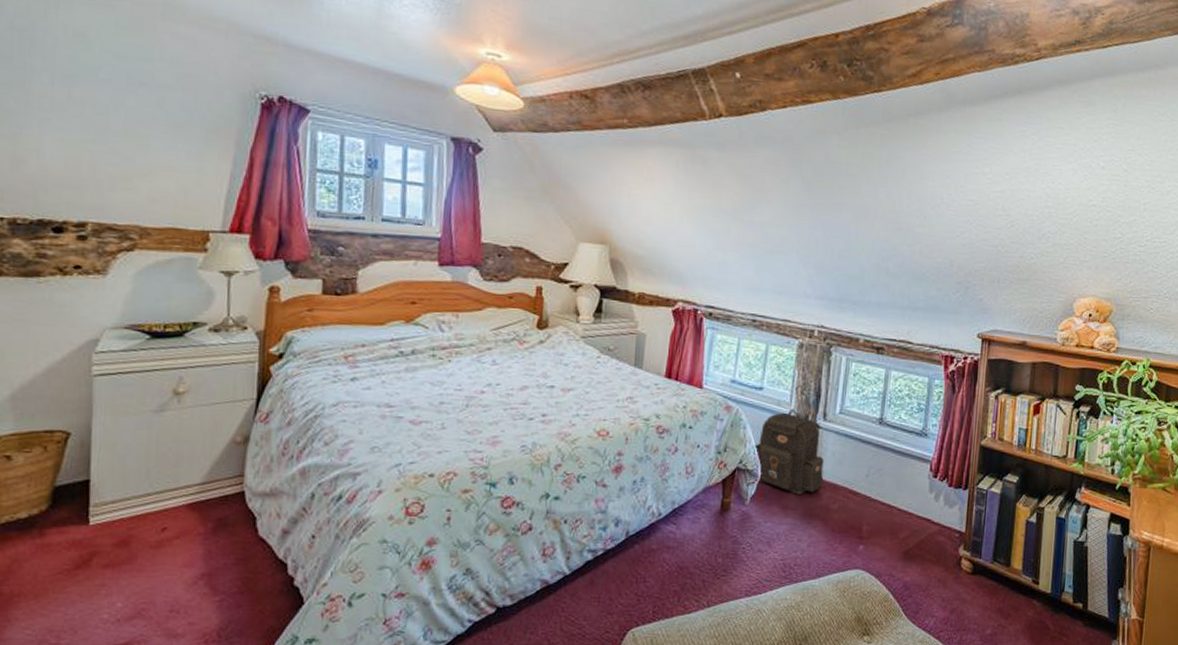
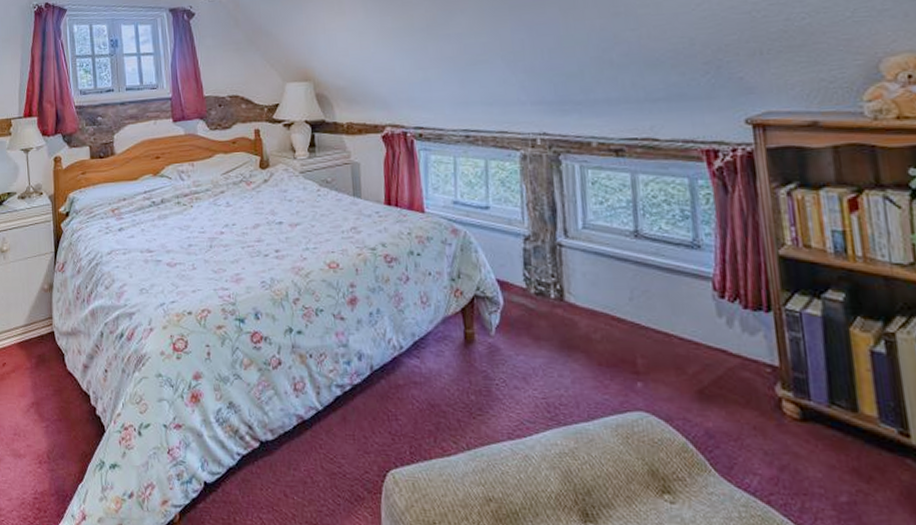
backpack: present [754,409,824,495] -> none [490,228,578,323]

